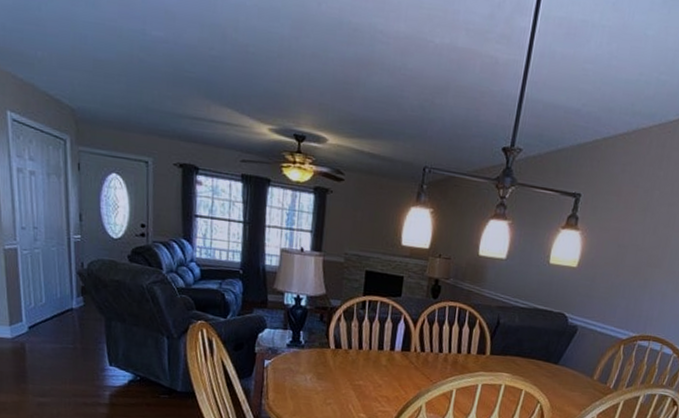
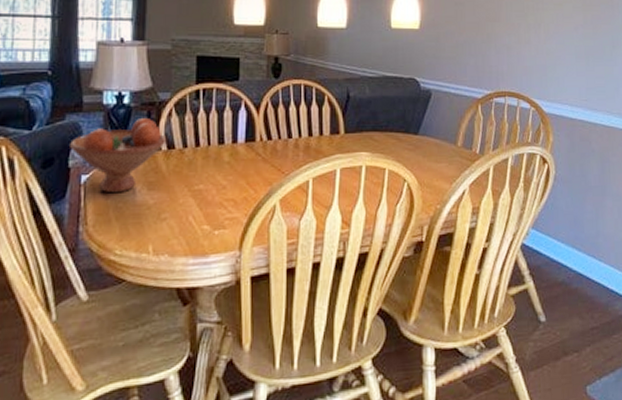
fruit bowl: none [256,319,334,378] -> present [70,117,166,194]

